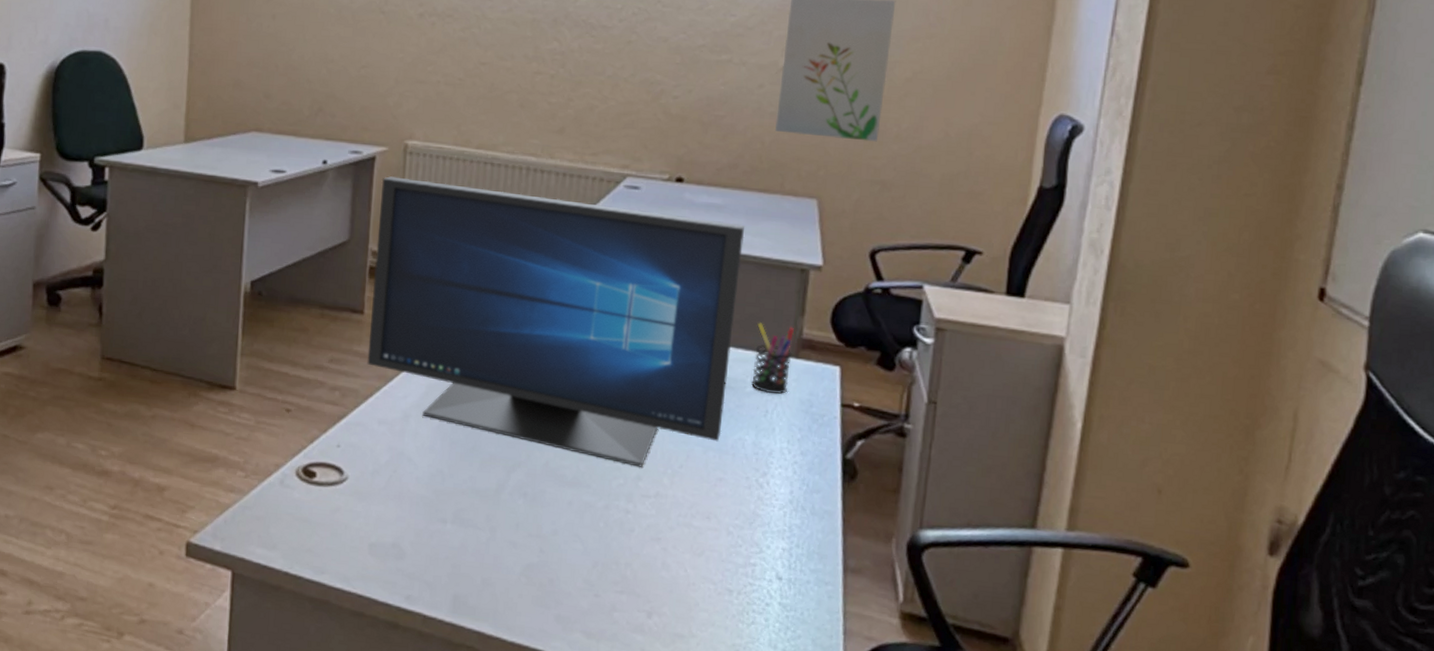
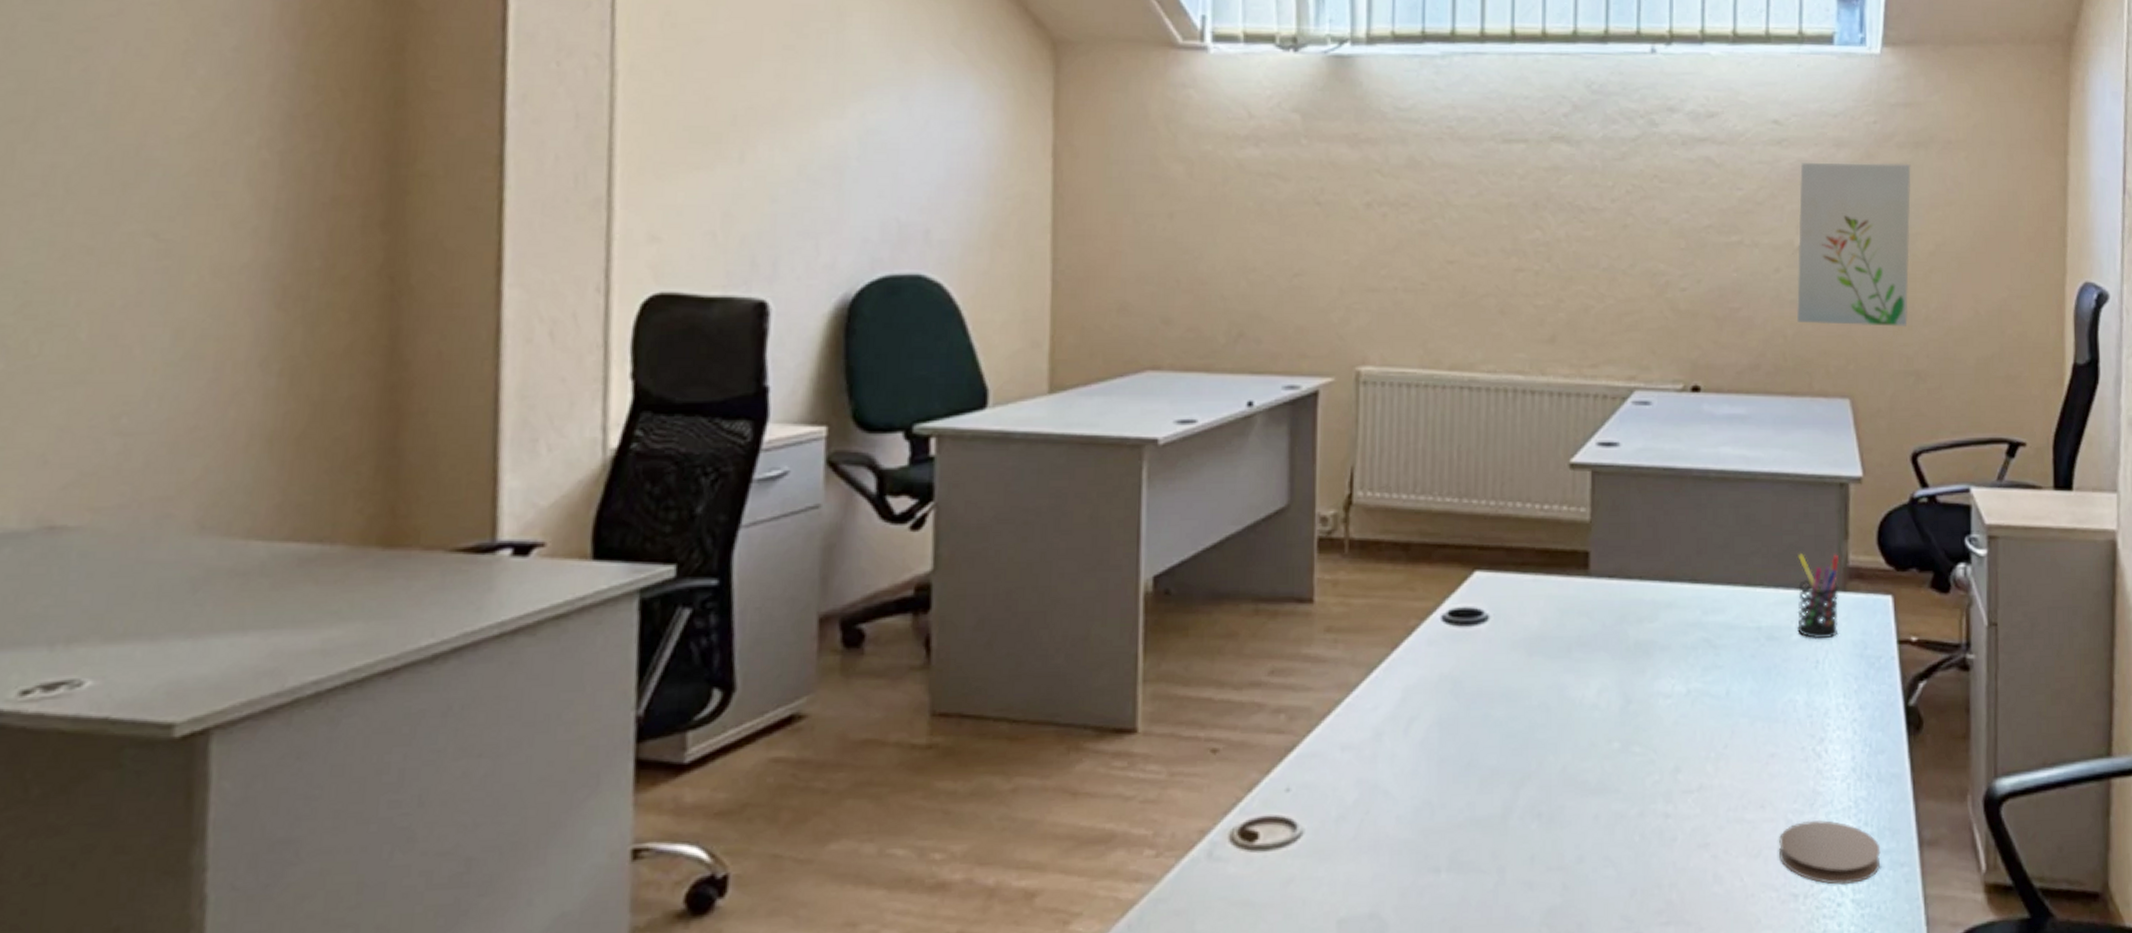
monitor: present [367,176,745,467] -> none [1321,415,1775,756]
coaster: none [718,535,809,591] -> present [1778,819,1881,886]

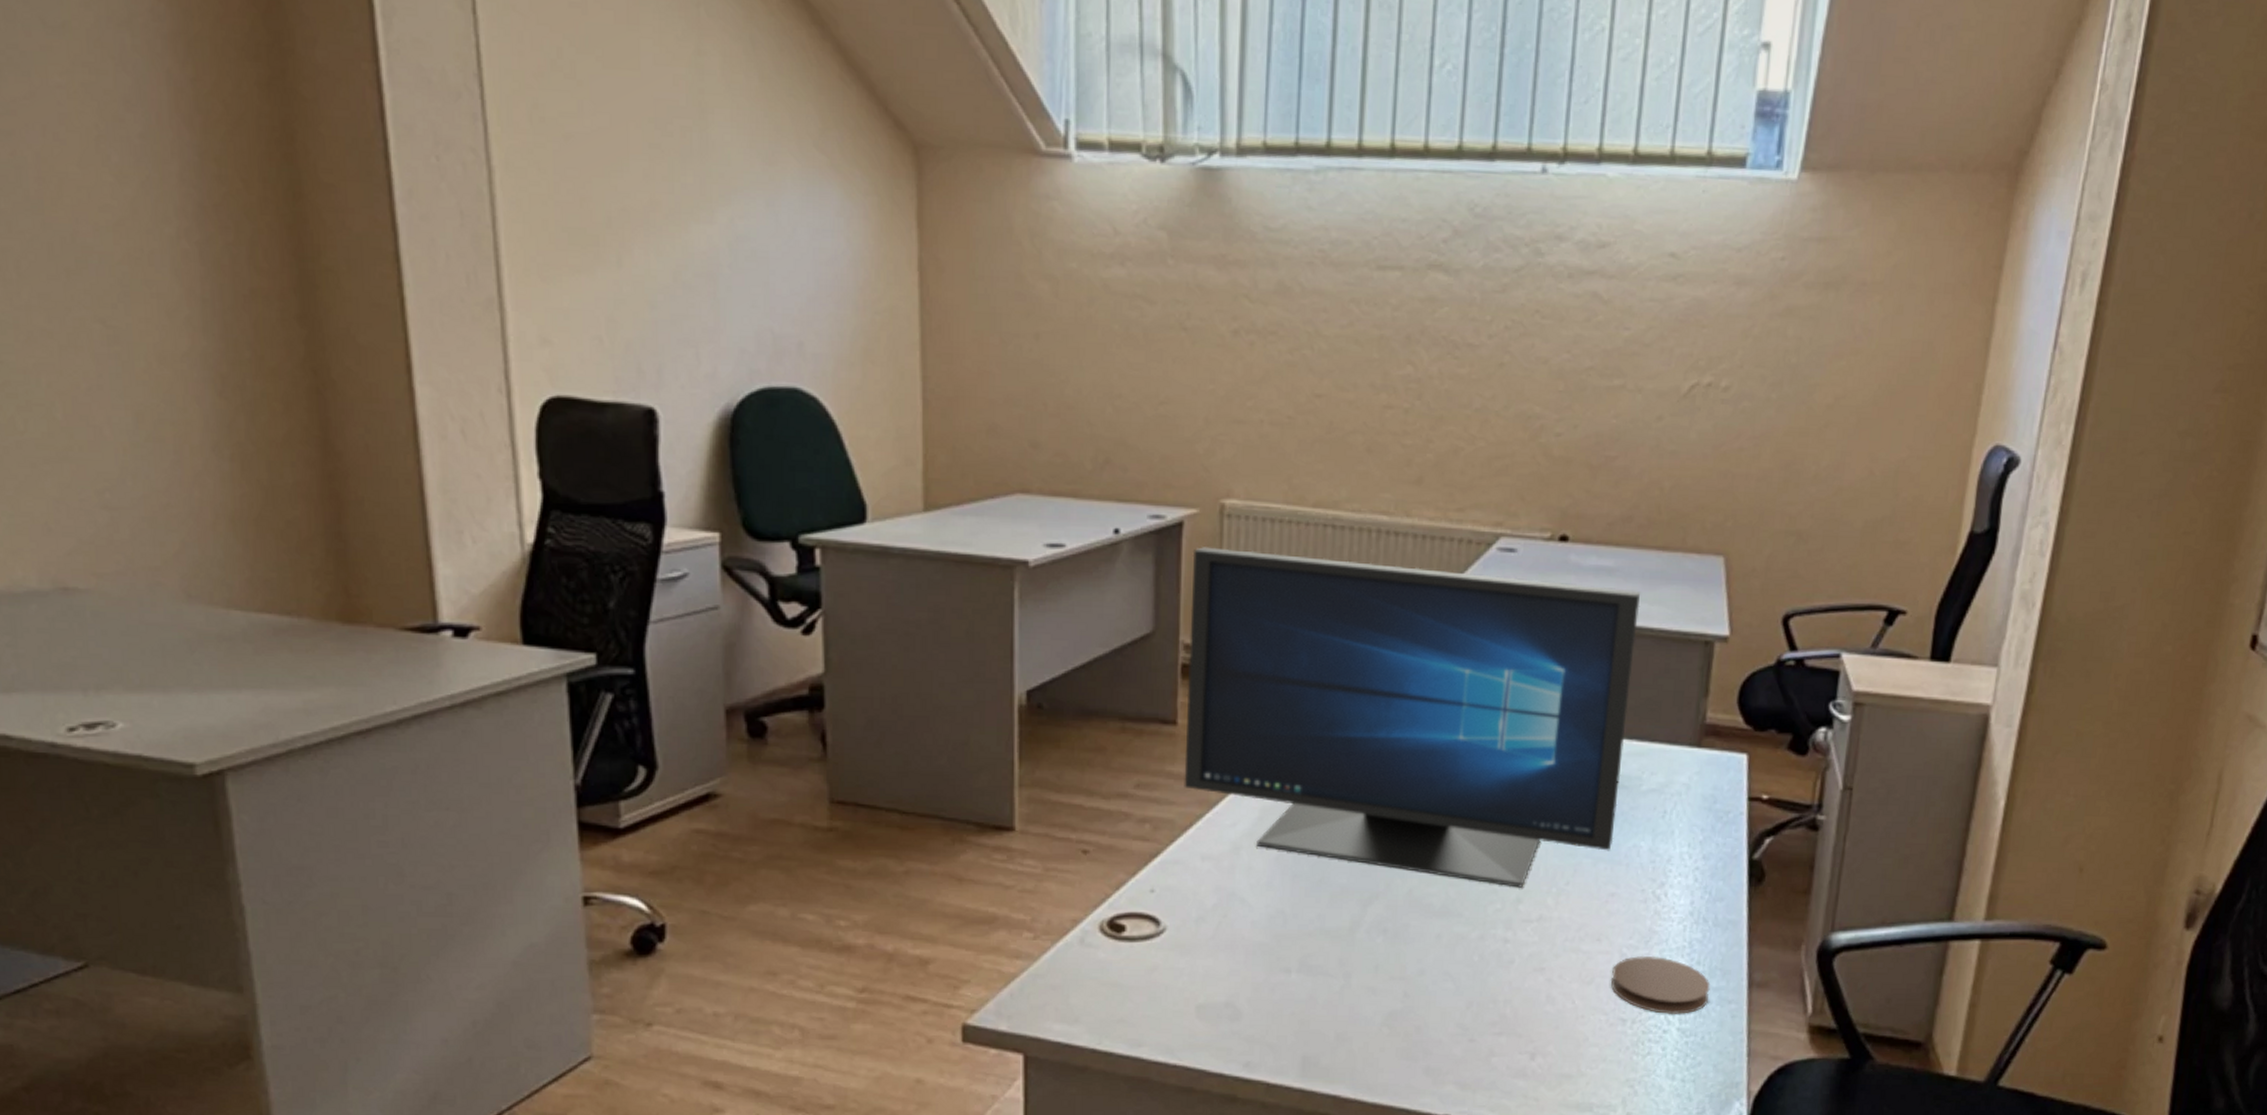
monitor: none [1321,415,1775,756] -> present [1184,547,1640,888]
wall art: present [1796,162,1911,326] -> none [1676,301,1818,484]
pen holder: present [1797,553,1839,640] -> none [1648,708,1696,791]

